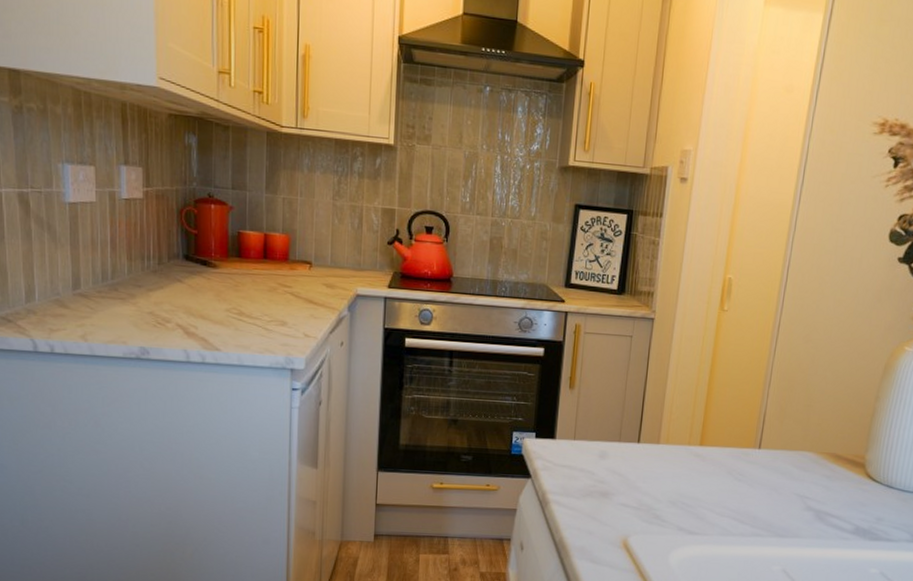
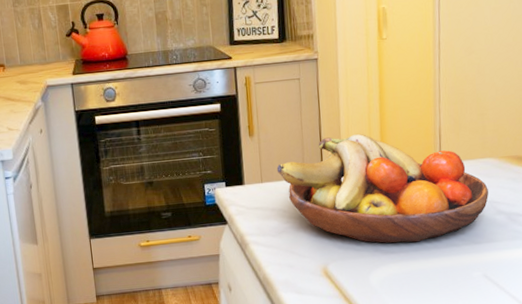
fruit bowl: none [592,403,802,527] -> present [276,133,489,243]

